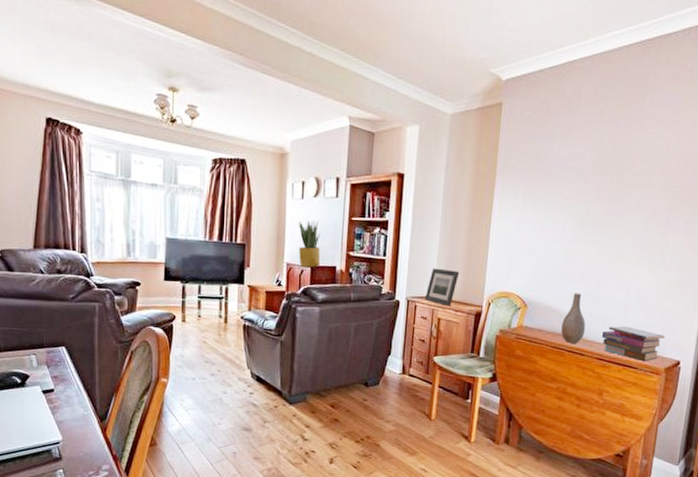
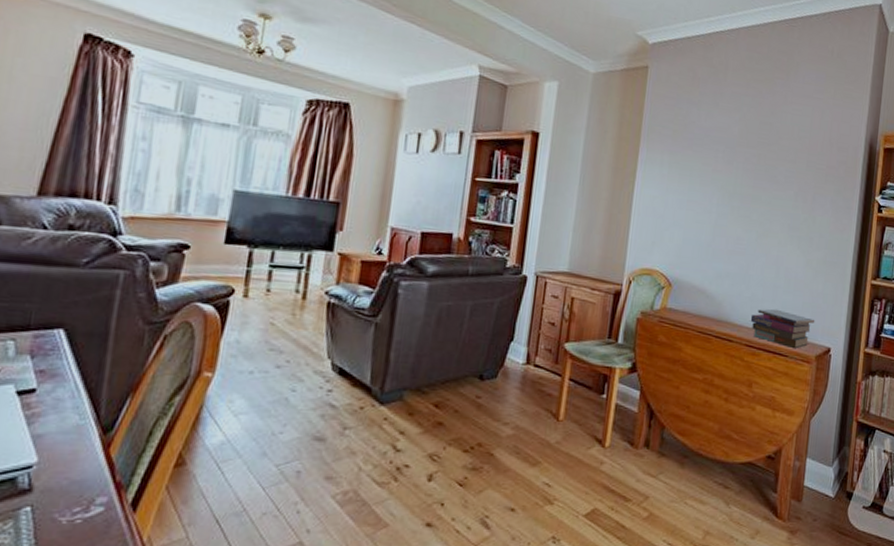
planter: present [297,220,320,268] -> none [407,178,435,234]
picture frame: present [424,268,460,306] -> none [556,239,598,284]
vase: present [560,293,586,343] -> none [707,271,734,328]

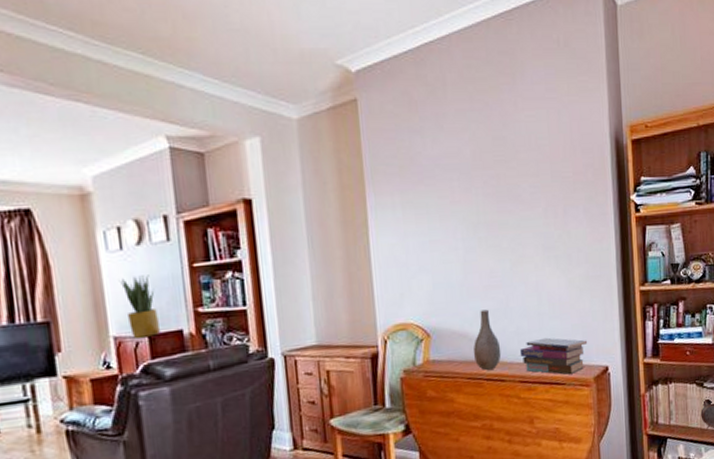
planter: none [407,178,435,234] -> present [118,275,160,338]
vase: none [707,271,734,328] -> present [473,309,502,370]

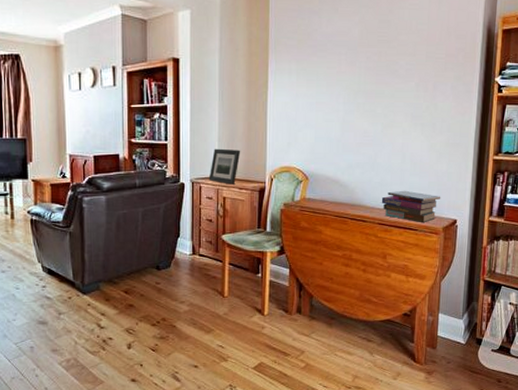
planter: present [118,275,160,338] -> none [76,110,102,157]
picture frame: none [305,308,343,354] -> present [208,148,241,185]
vase: present [473,309,502,370] -> none [342,162,366,211]

